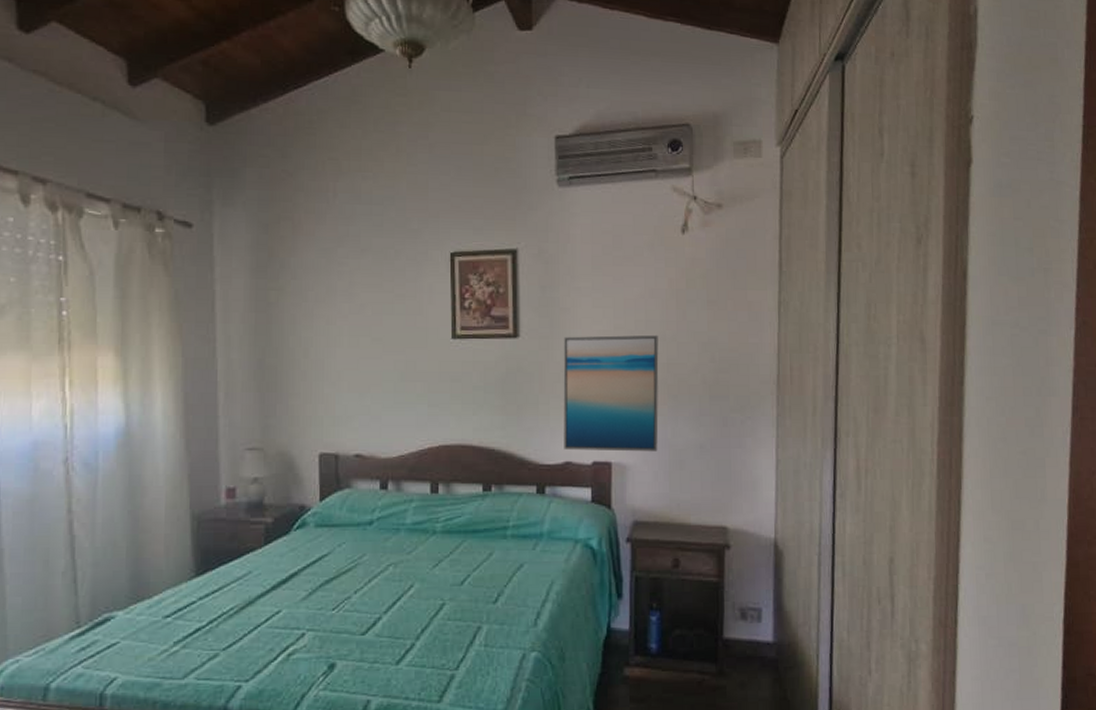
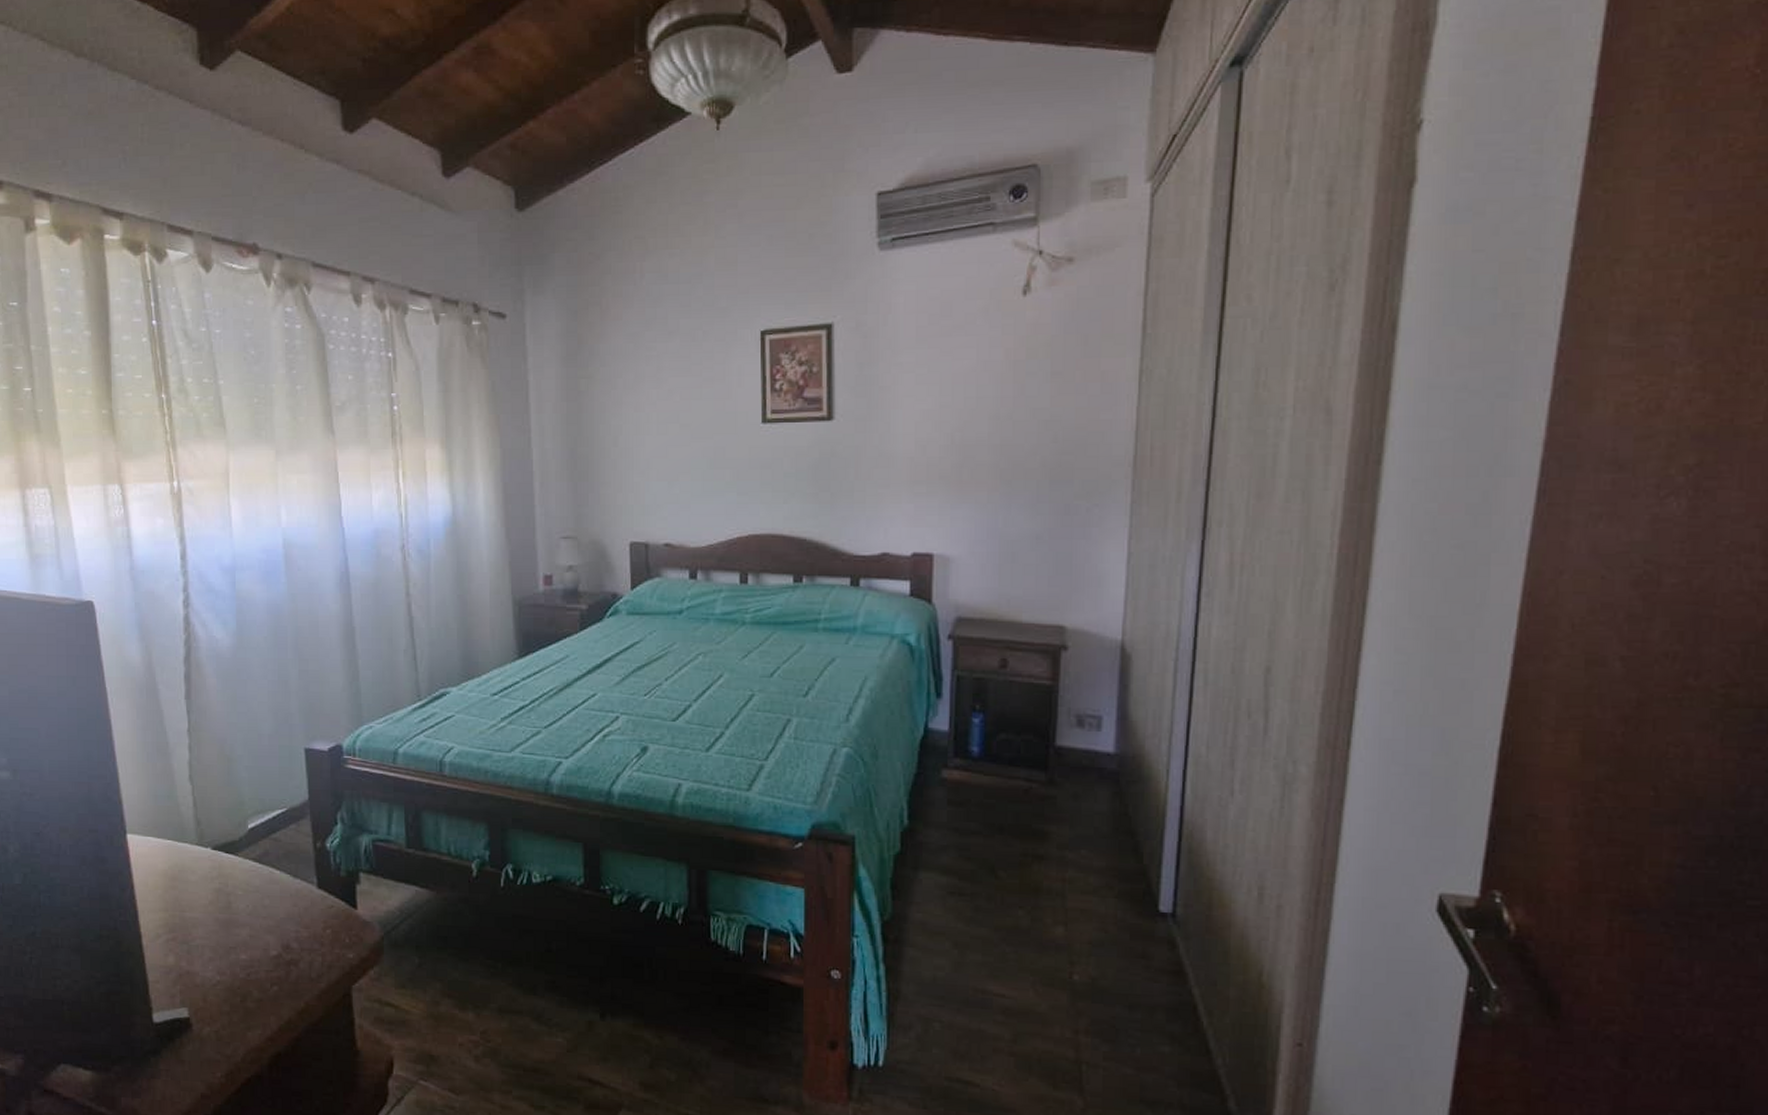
wall art: present [563,334,659,452] -> none [881,413,991,543]

